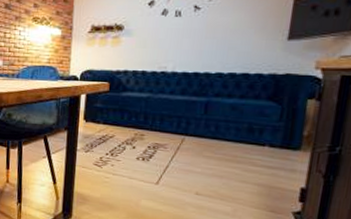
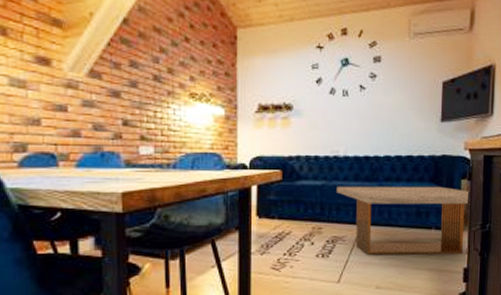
coffee table: none [161,99,317,175] -> present [336,186,469,255]

